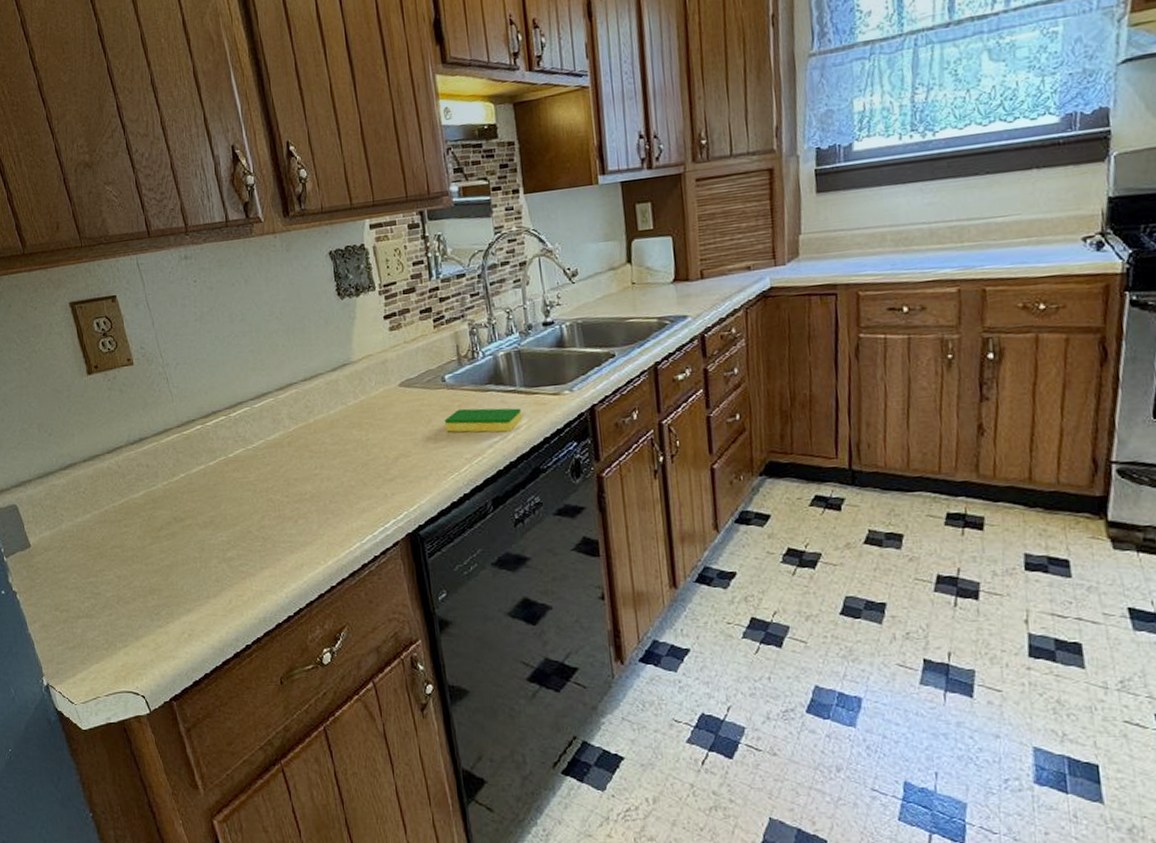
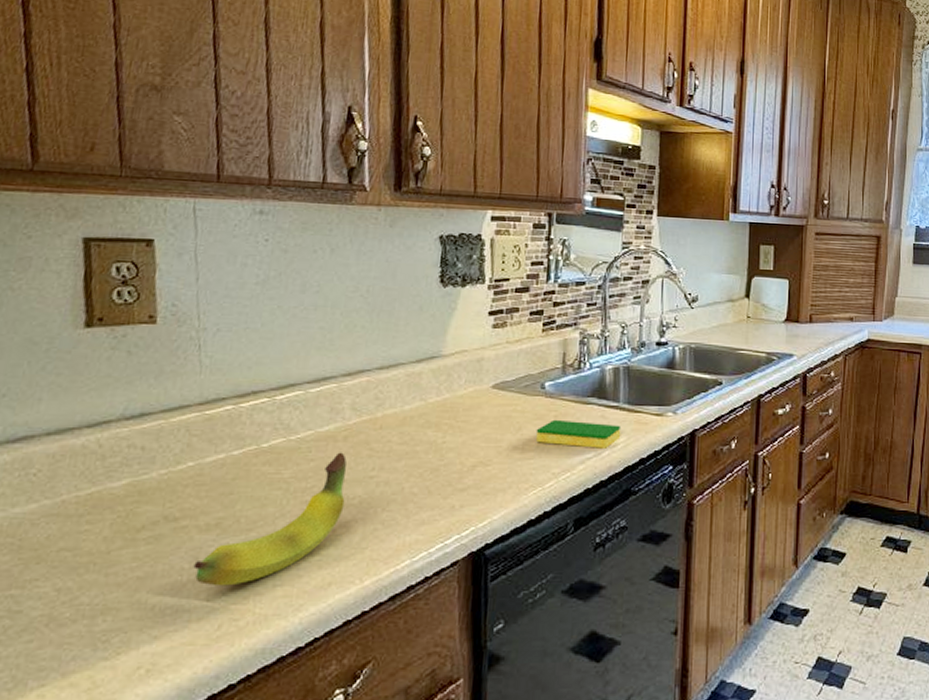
fruit: none [202,456,300,570] -> present [193,452,347,586]

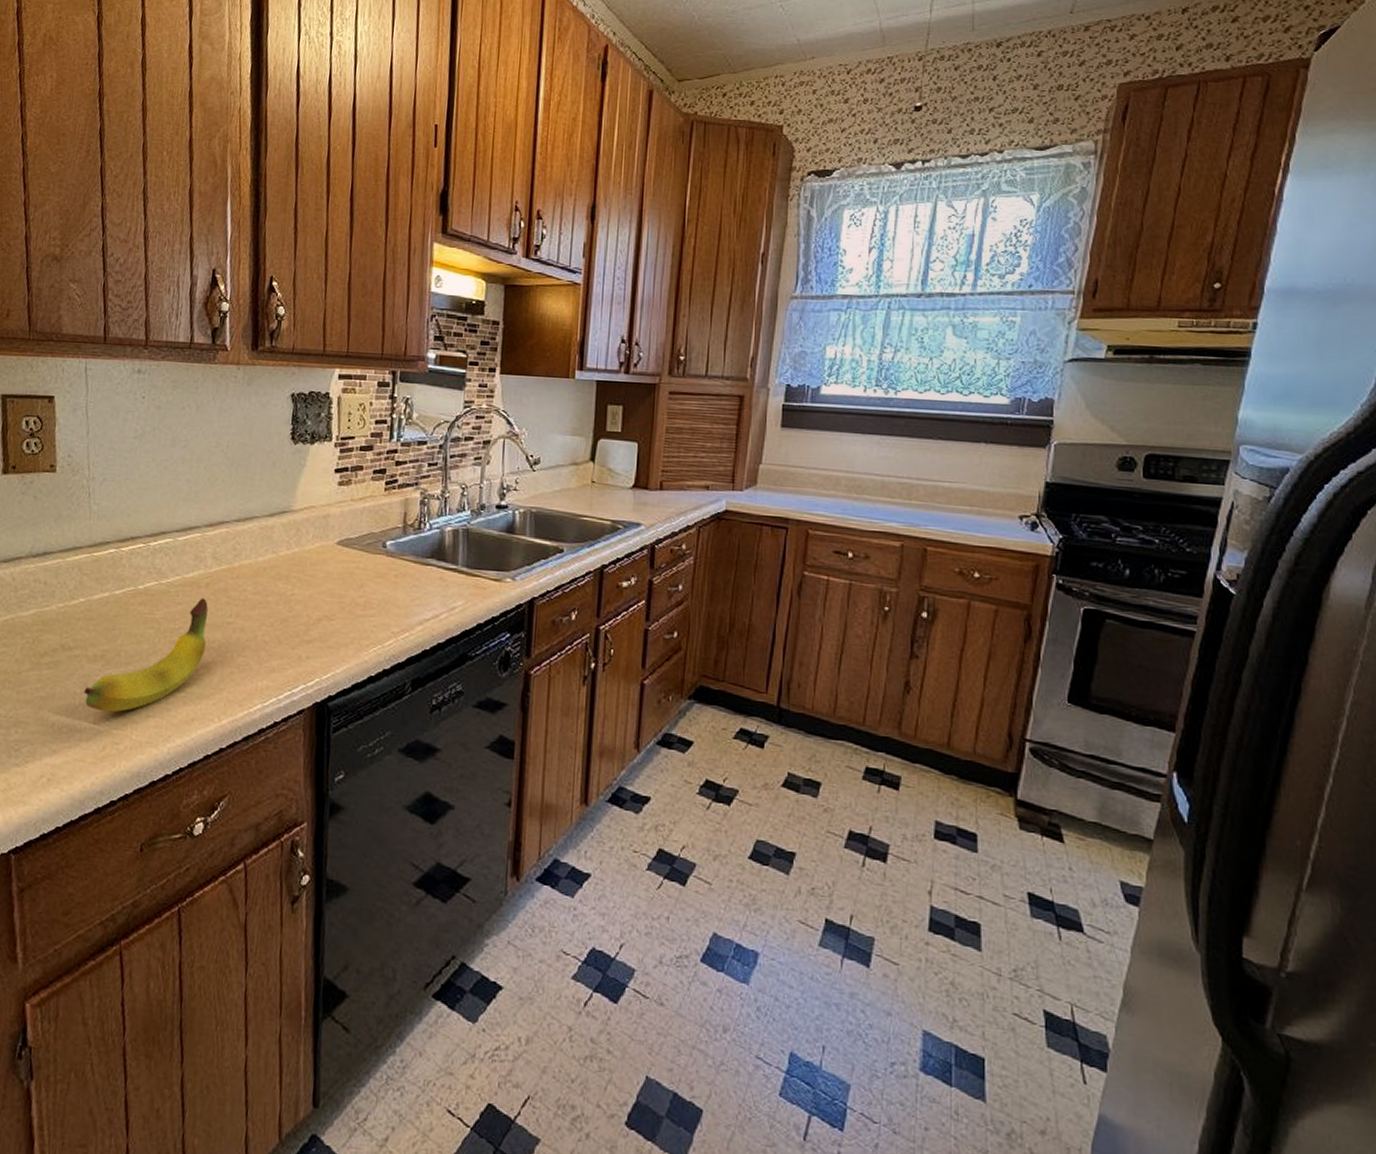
dish sponge: present [535,419,621,448] -> none [376,578,460,611]

